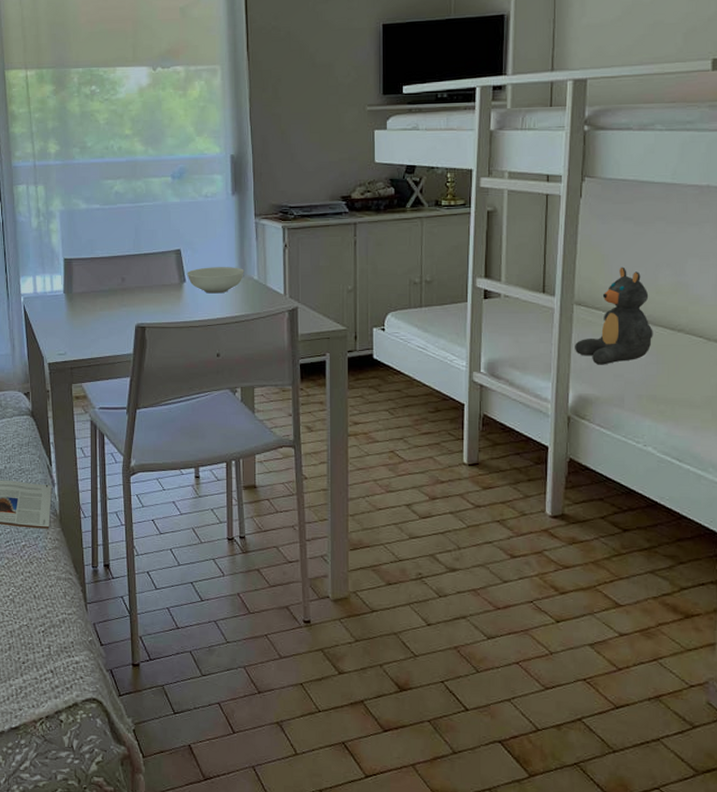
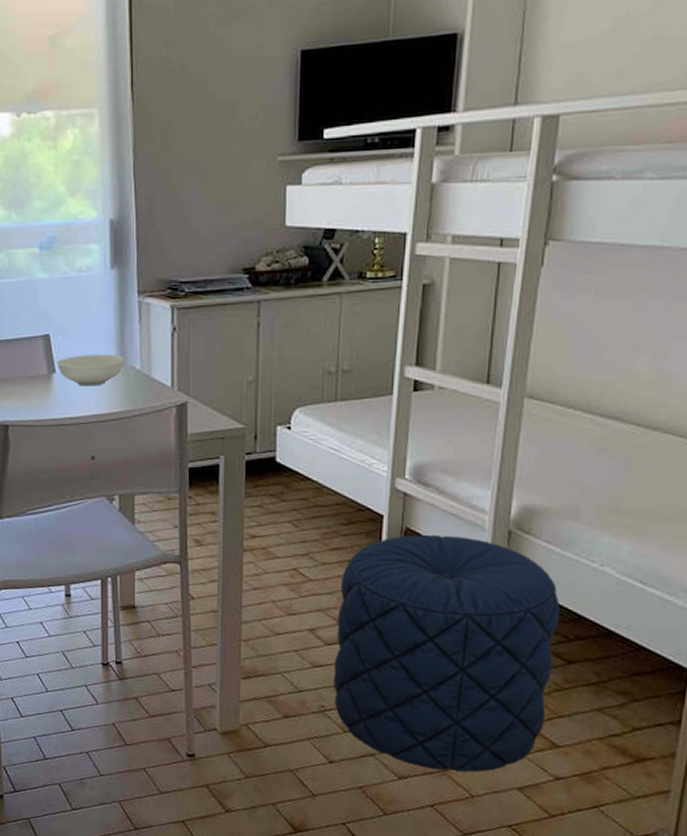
pouf: none [429,420,614,631] -> present [334,534,561,772]
stuffed animal: present [575,267,653,365] -> none [522,351,623,470]

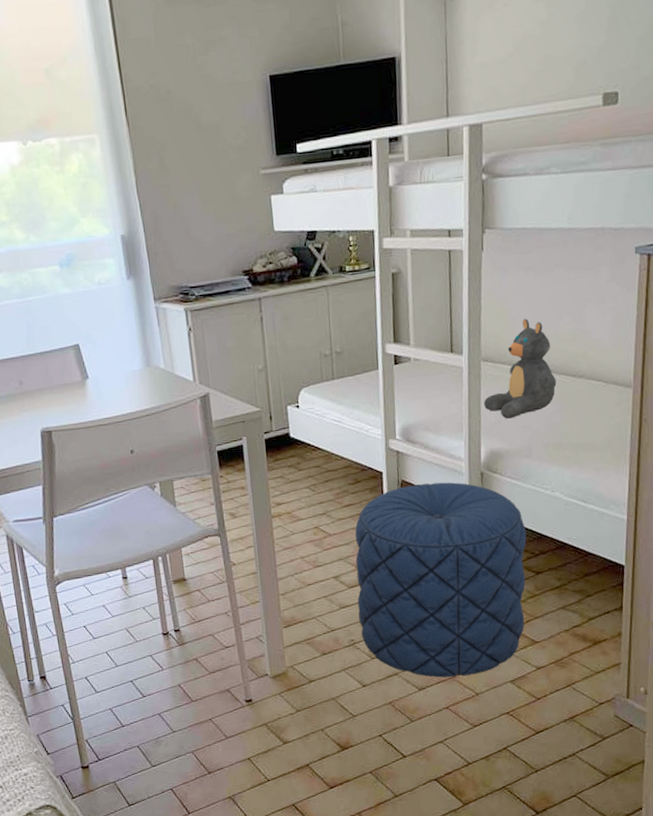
bowl: present [57,355,125,386] -> none [88,357,150,388]
stuffed animal: none [522,351,623,470] -> present [484,318,557,419]

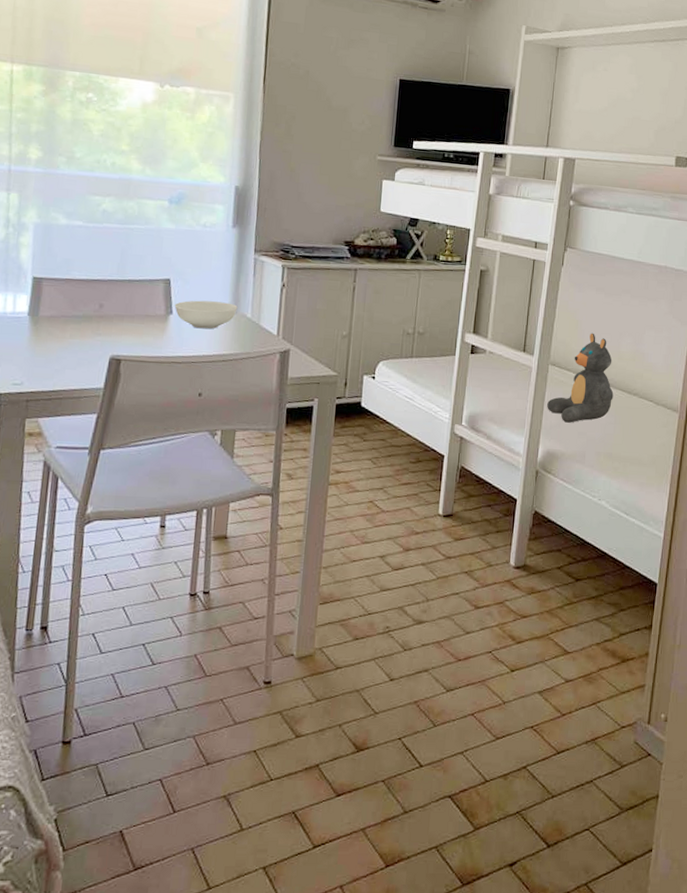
bowl: none [88,357,150,388] -> present [174,300,238,329]
pouf: present [355,482,527,678] -> none [398,472,571,680]

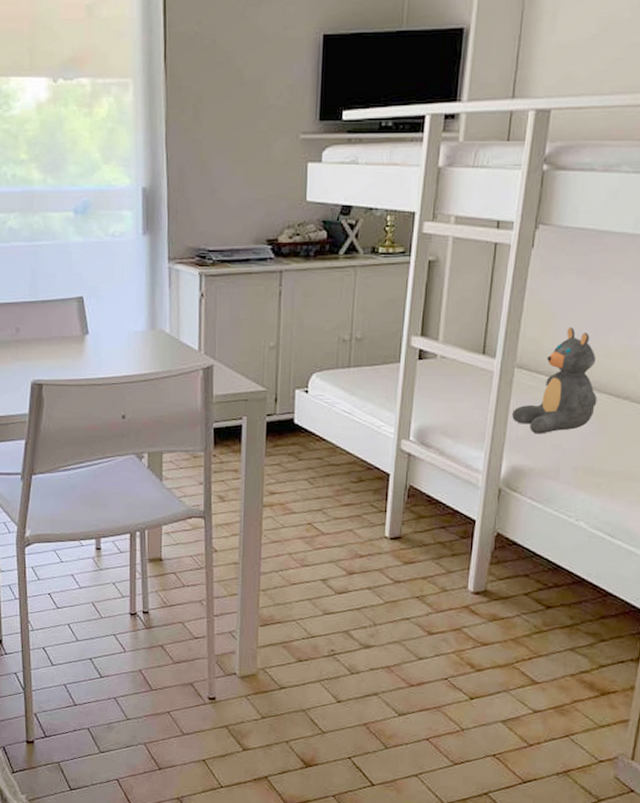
bowl: present [174,300,238,329] -> none [90,317,155,348]

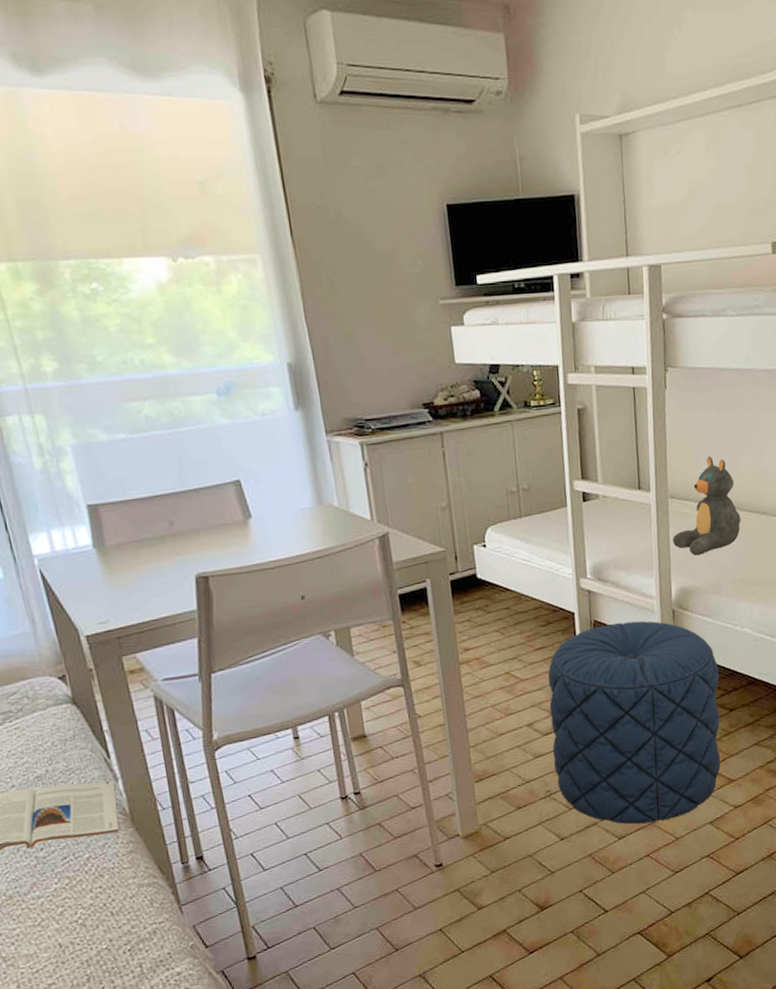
pouf: none [343,491,542,708] -> present [547,620,721,825]

